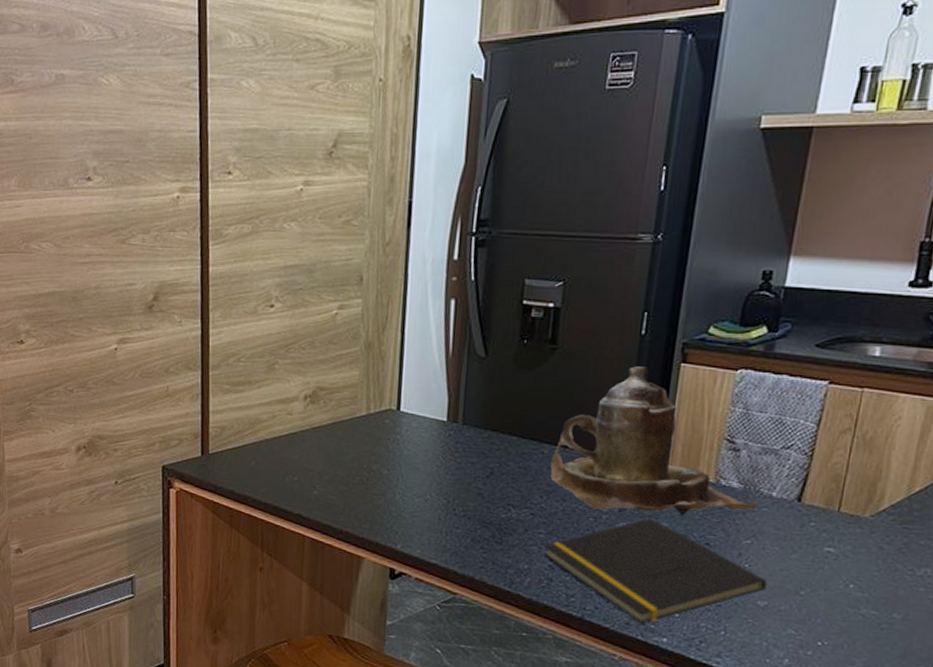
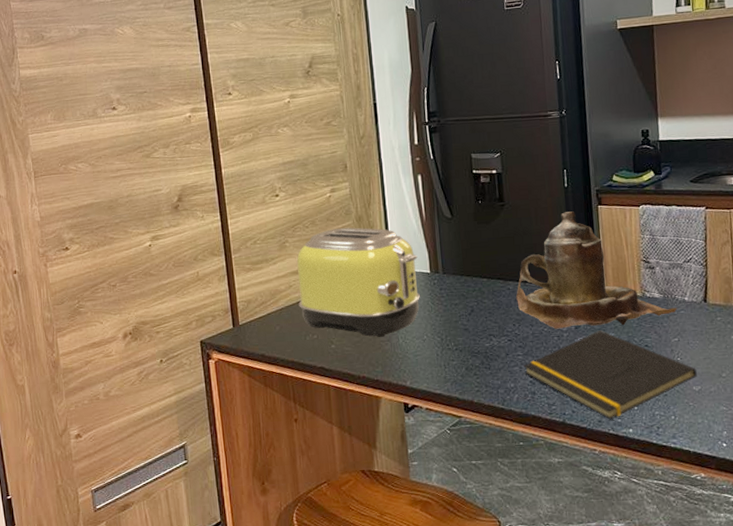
toaster: none [281,353,434,489] -> present [296,227,420,337]

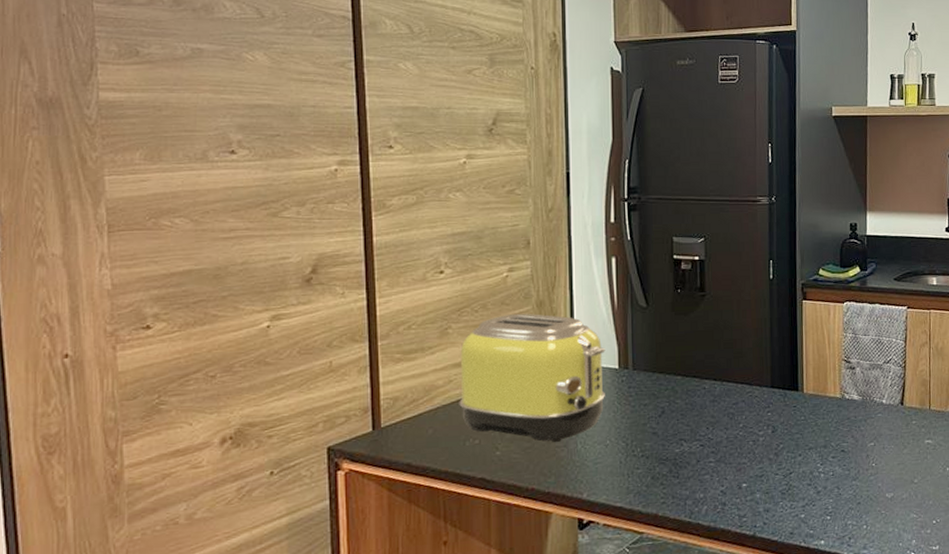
teapot: present [515,211,678,329] -> none [711,305,875,433]
notepad: present [524,331,697,420] -> none [715,435,890,532]

